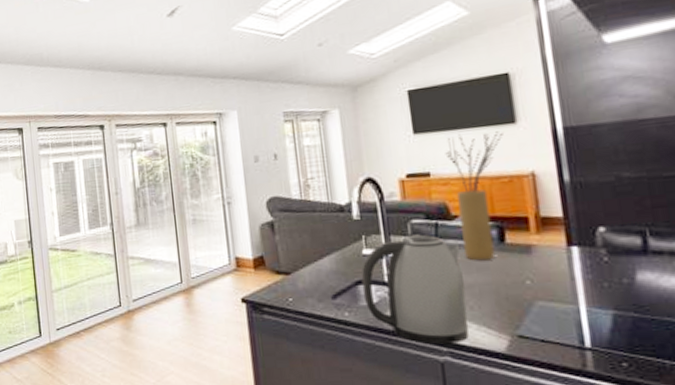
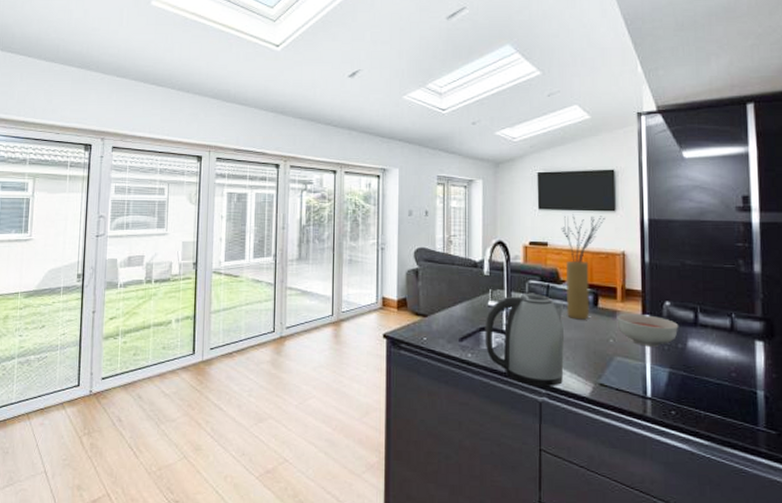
bowl: none [532,246,622,286] -> present [617,313,679,347]

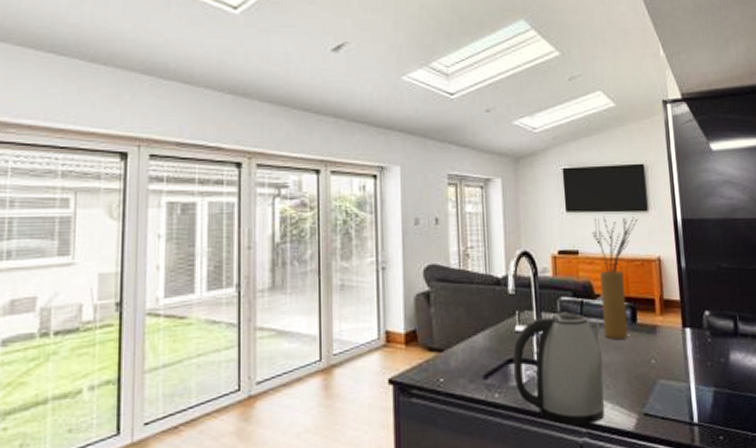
bowl: present [617,313,679,347] -> none [657,327,720,365]

